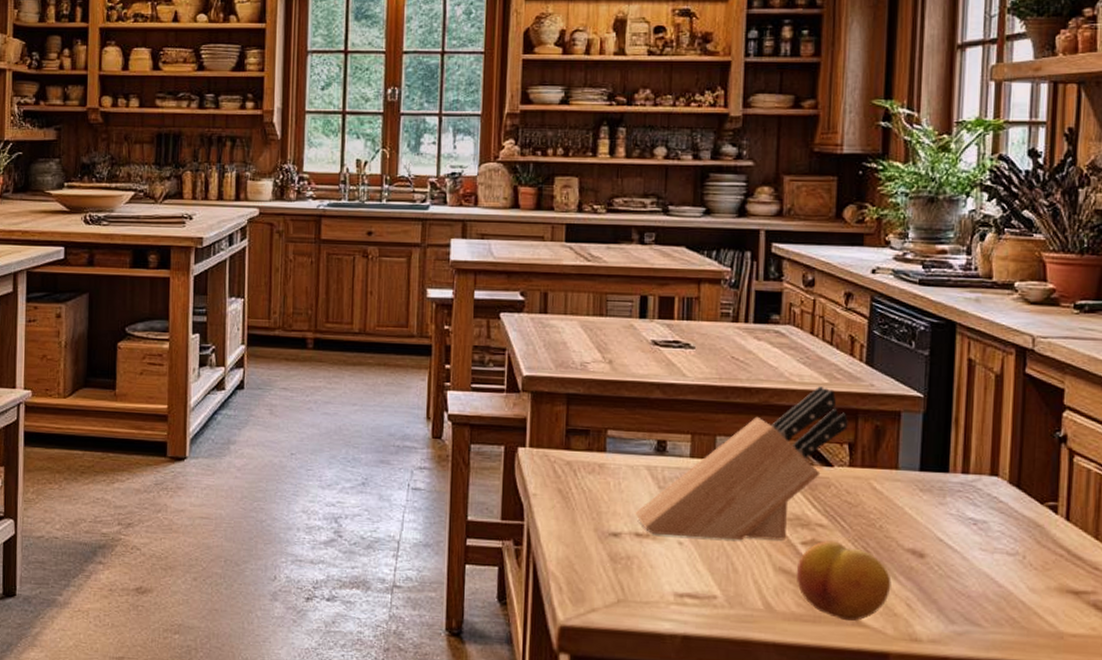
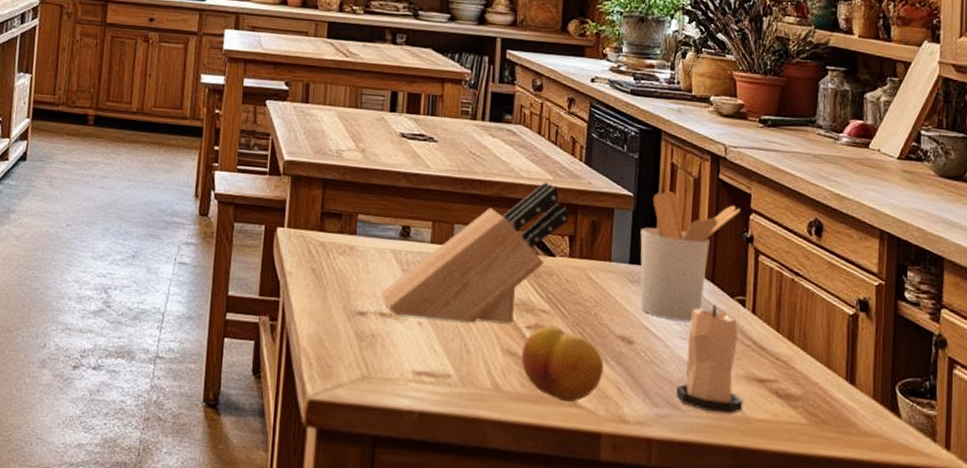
utensil holder: none [932,390,1052,531] -> present [640,191,741,321]
candle: none [976,512,1055,630] -> present [676,304,743,414]

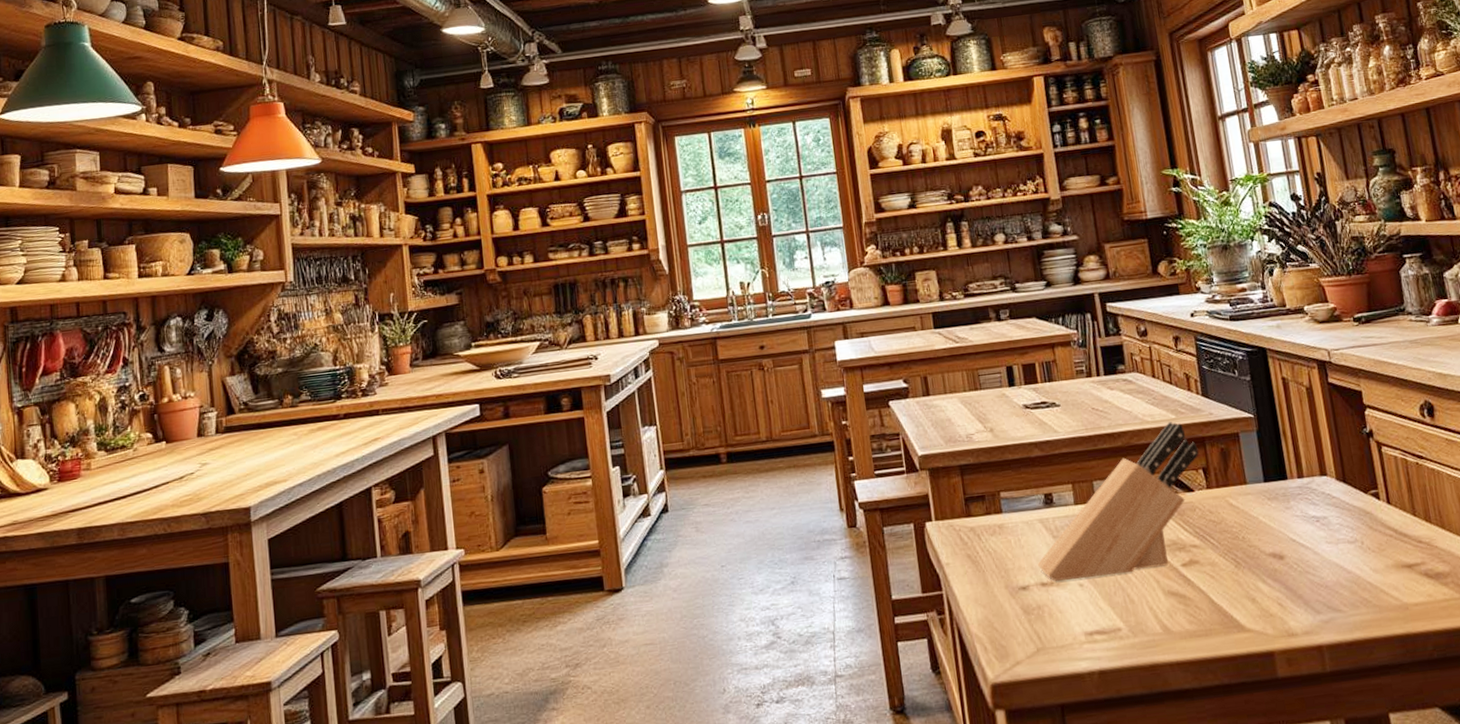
fruit: present [521,325,604,402] -> none [1182,558,1263,629]
utensil holder: present [640,191,741,321] -> none [1267,404,1356,527]
candle: present [676,304,743,414] -> none [1332,503,1399,607]

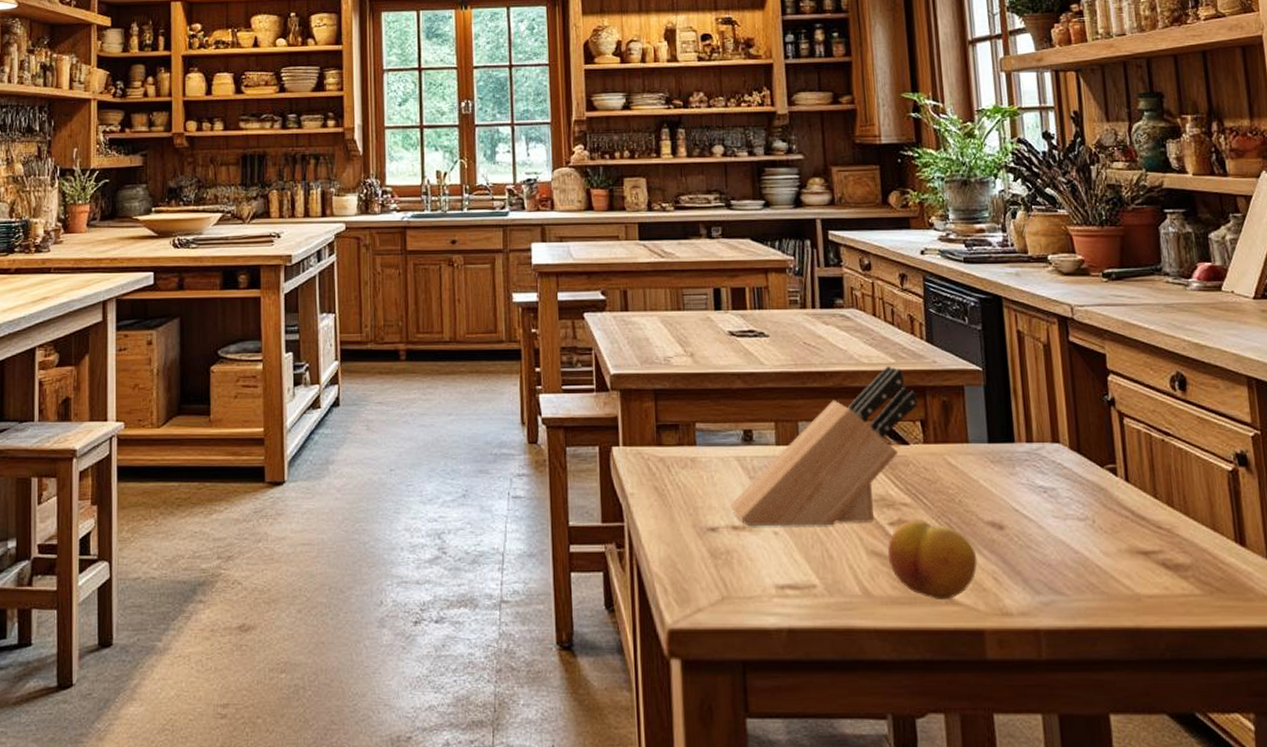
fruit: none [1182,558,1263,629] -> present [887,519,978,599]

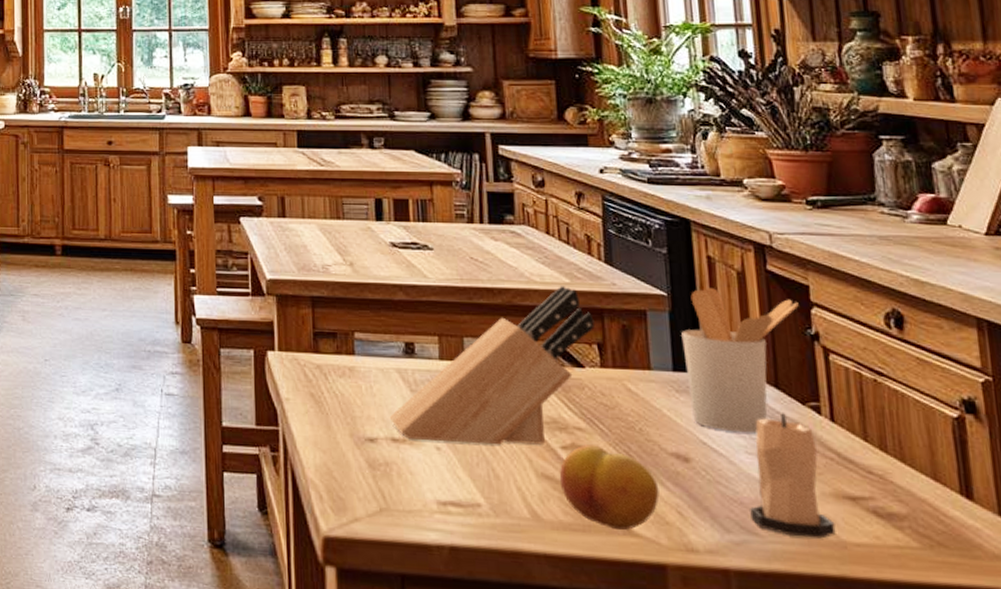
utensil holder: none [995,361,1097,498] -> present [681,288,799,433]
candle: none [1057,477,1131,593] -> present [750,413,836,539]

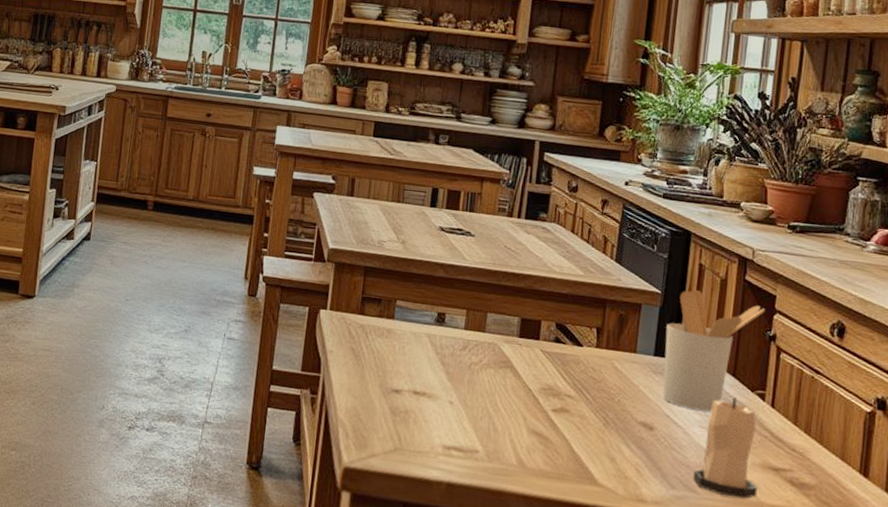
knife block: present [389,286,595,445] -> none [414,277,598,407]
fruit: present [559,444,660,530] -> none [546,409,625,481]

